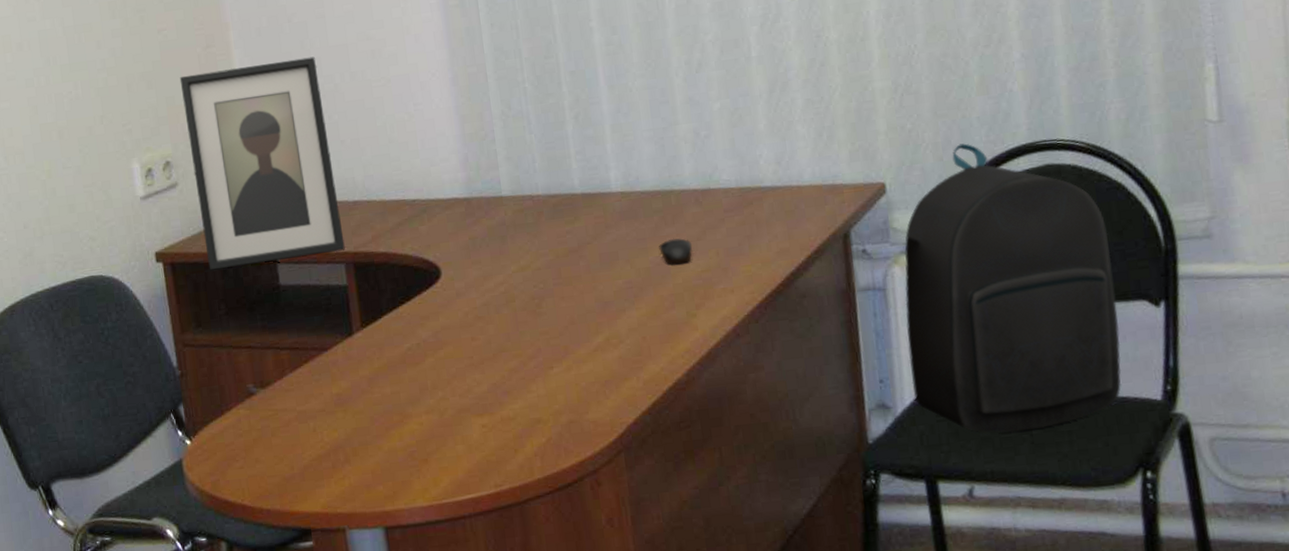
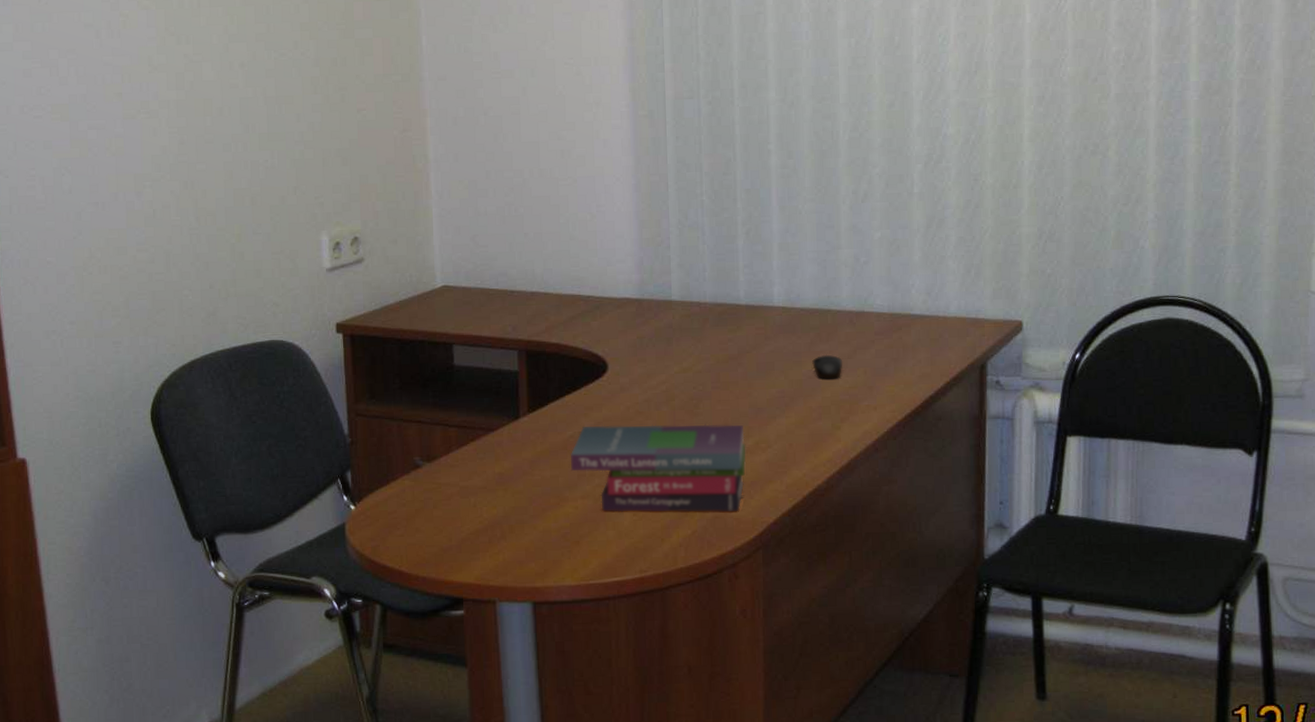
picture frame: present [179,56,345,271] -> none [374,150,519,345]
books: none [410,321,598,426] -> present [571,424,747,513]
backpack: present [904,143,1122,434] -> none [1028,292,1216,559]

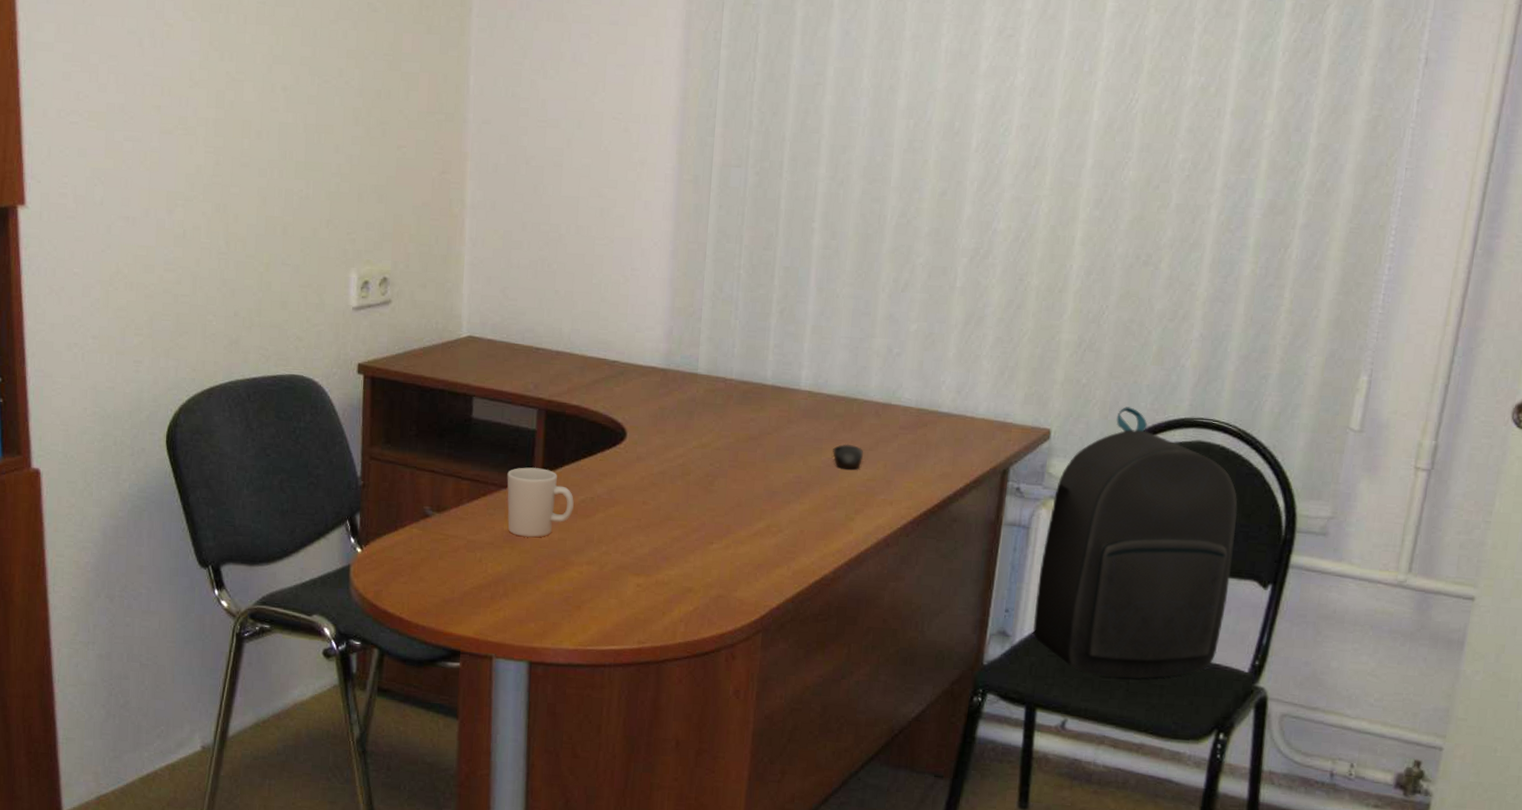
mug: none [494,408,563,478] -> present [507,467,574,538]
books: present [571,424,747,513] -> none [580,493,757,592]
backpack: none [1028,292,1216,559] -> present [1033,407,1238,679]

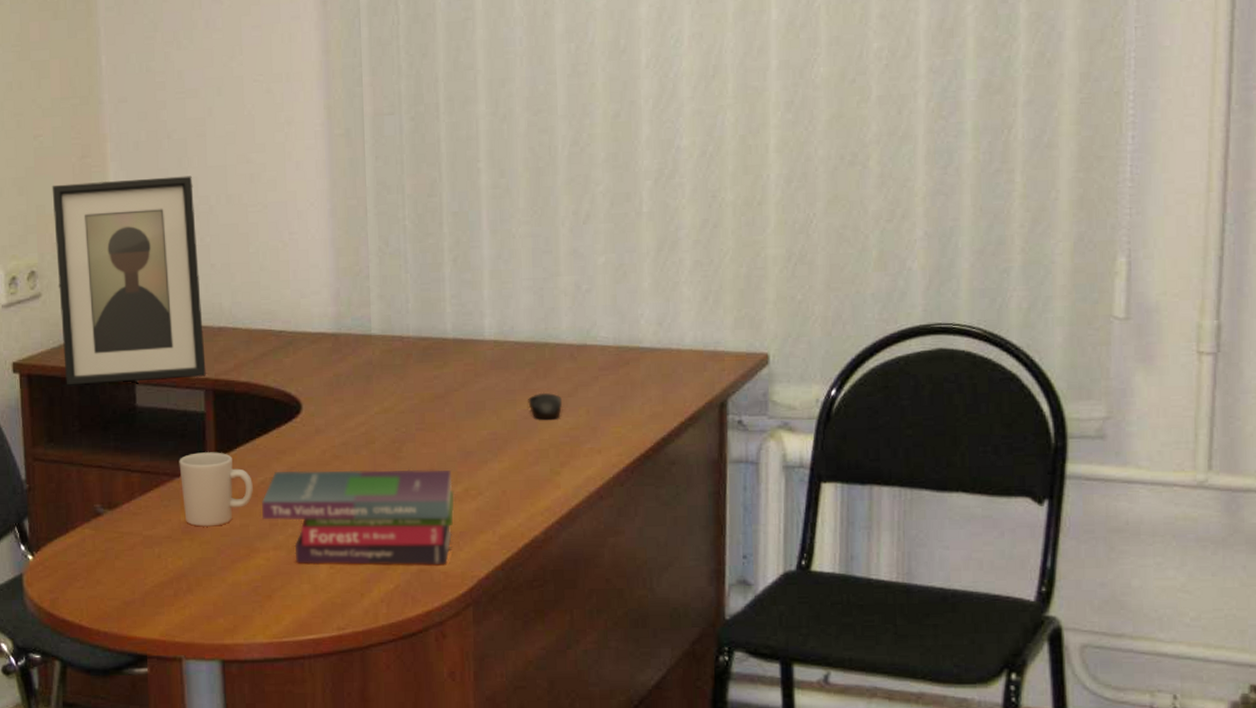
picture frame: none [407,196,546,396] -> present [52,175,206,386]
books: none [580,493,757,592] -> present [262,469,455,566]
backpack: present [1033,407,1238,679] -> none [775,320,998,621]

